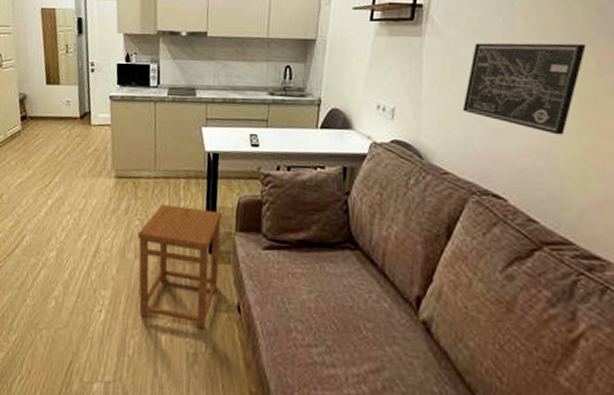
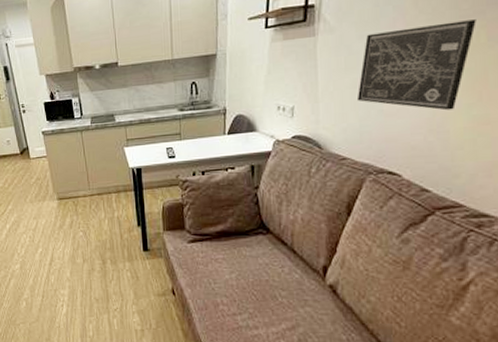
side table: present [138,204,222,329] -> none [83,216,154,311]

